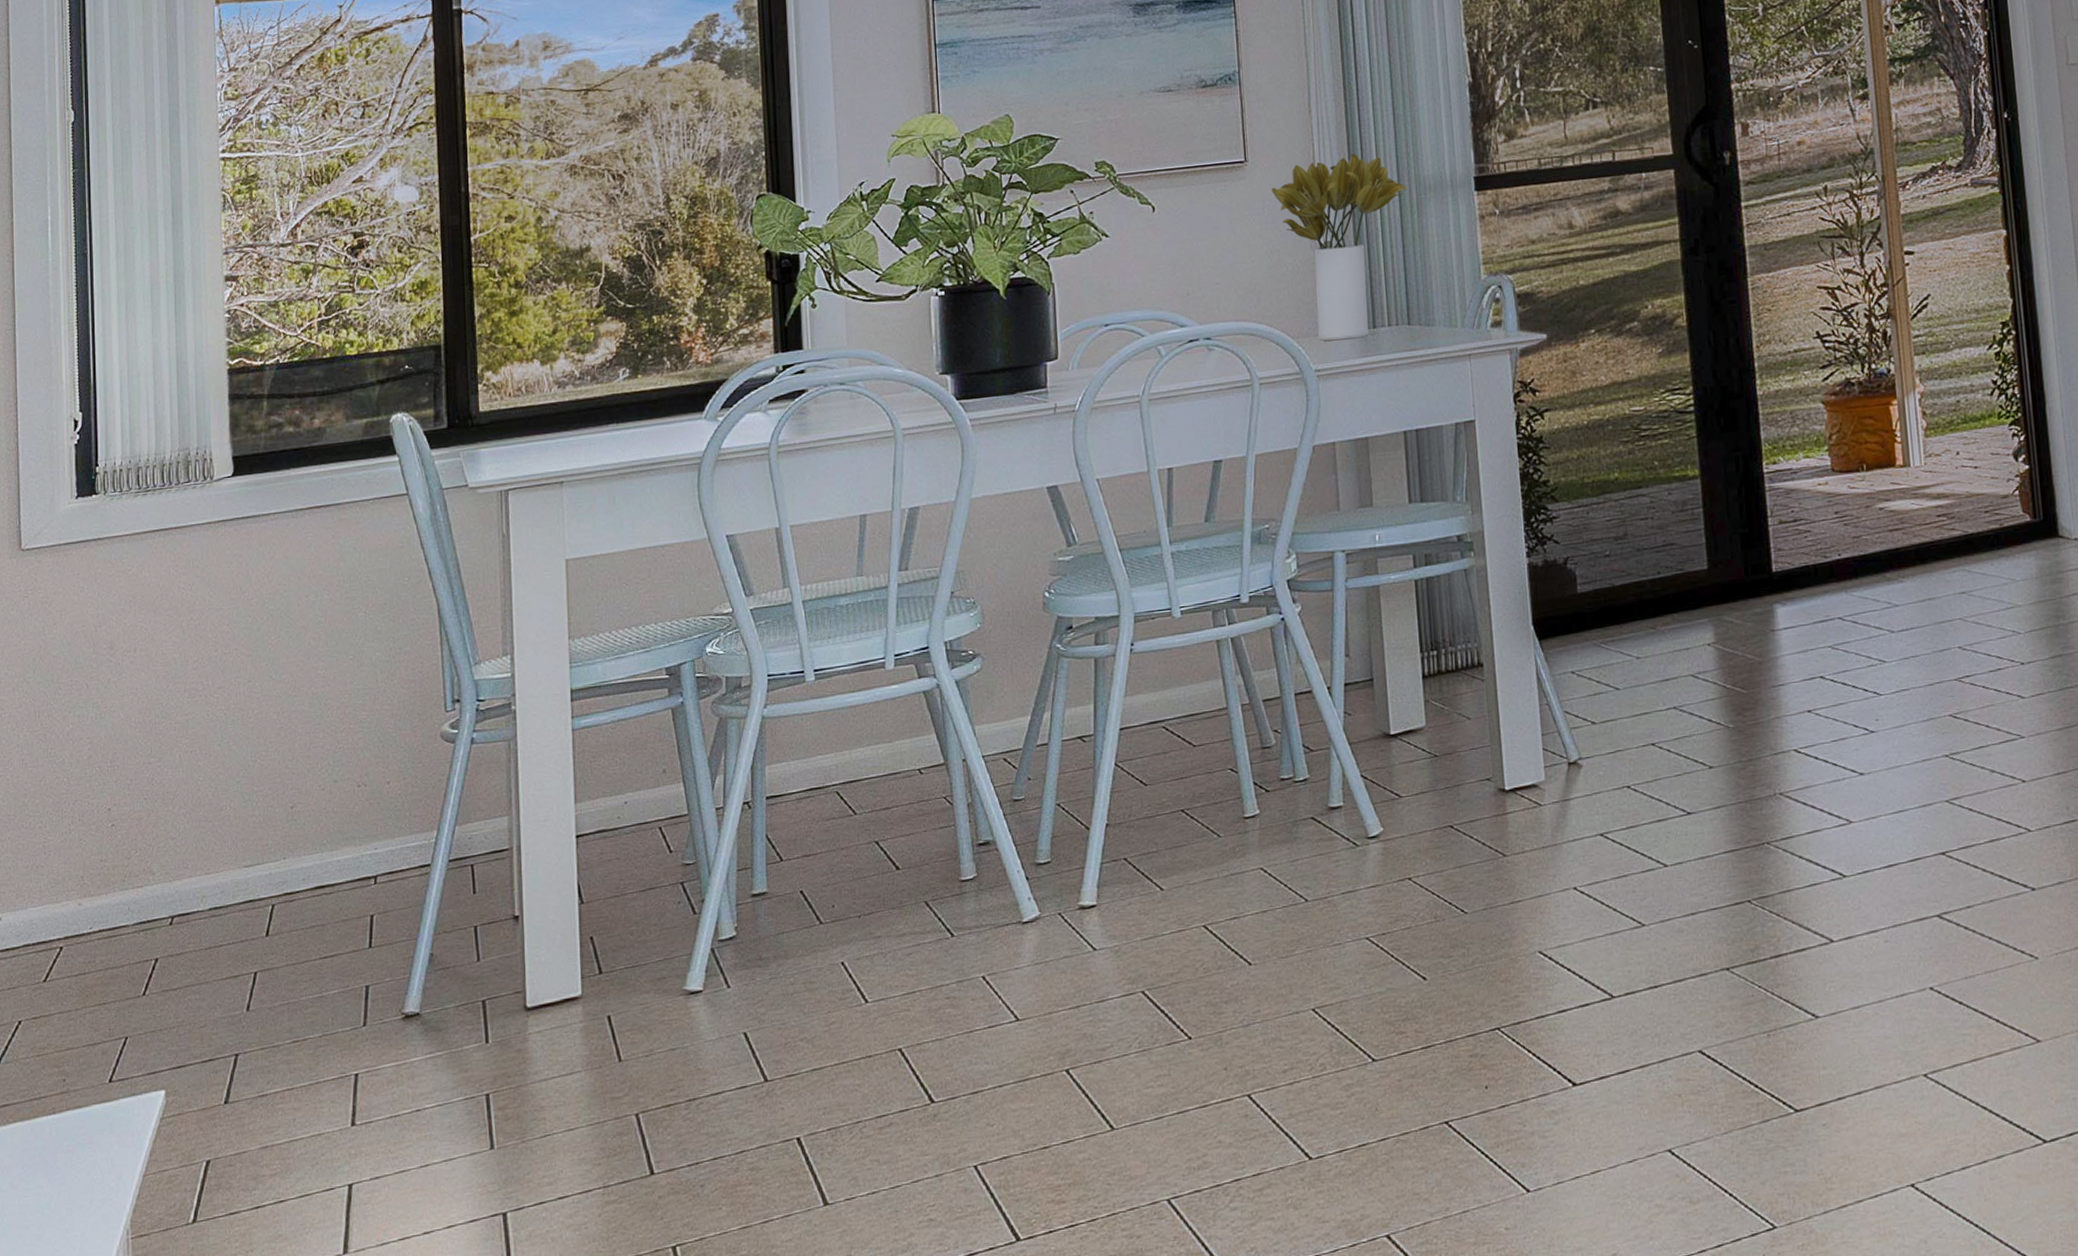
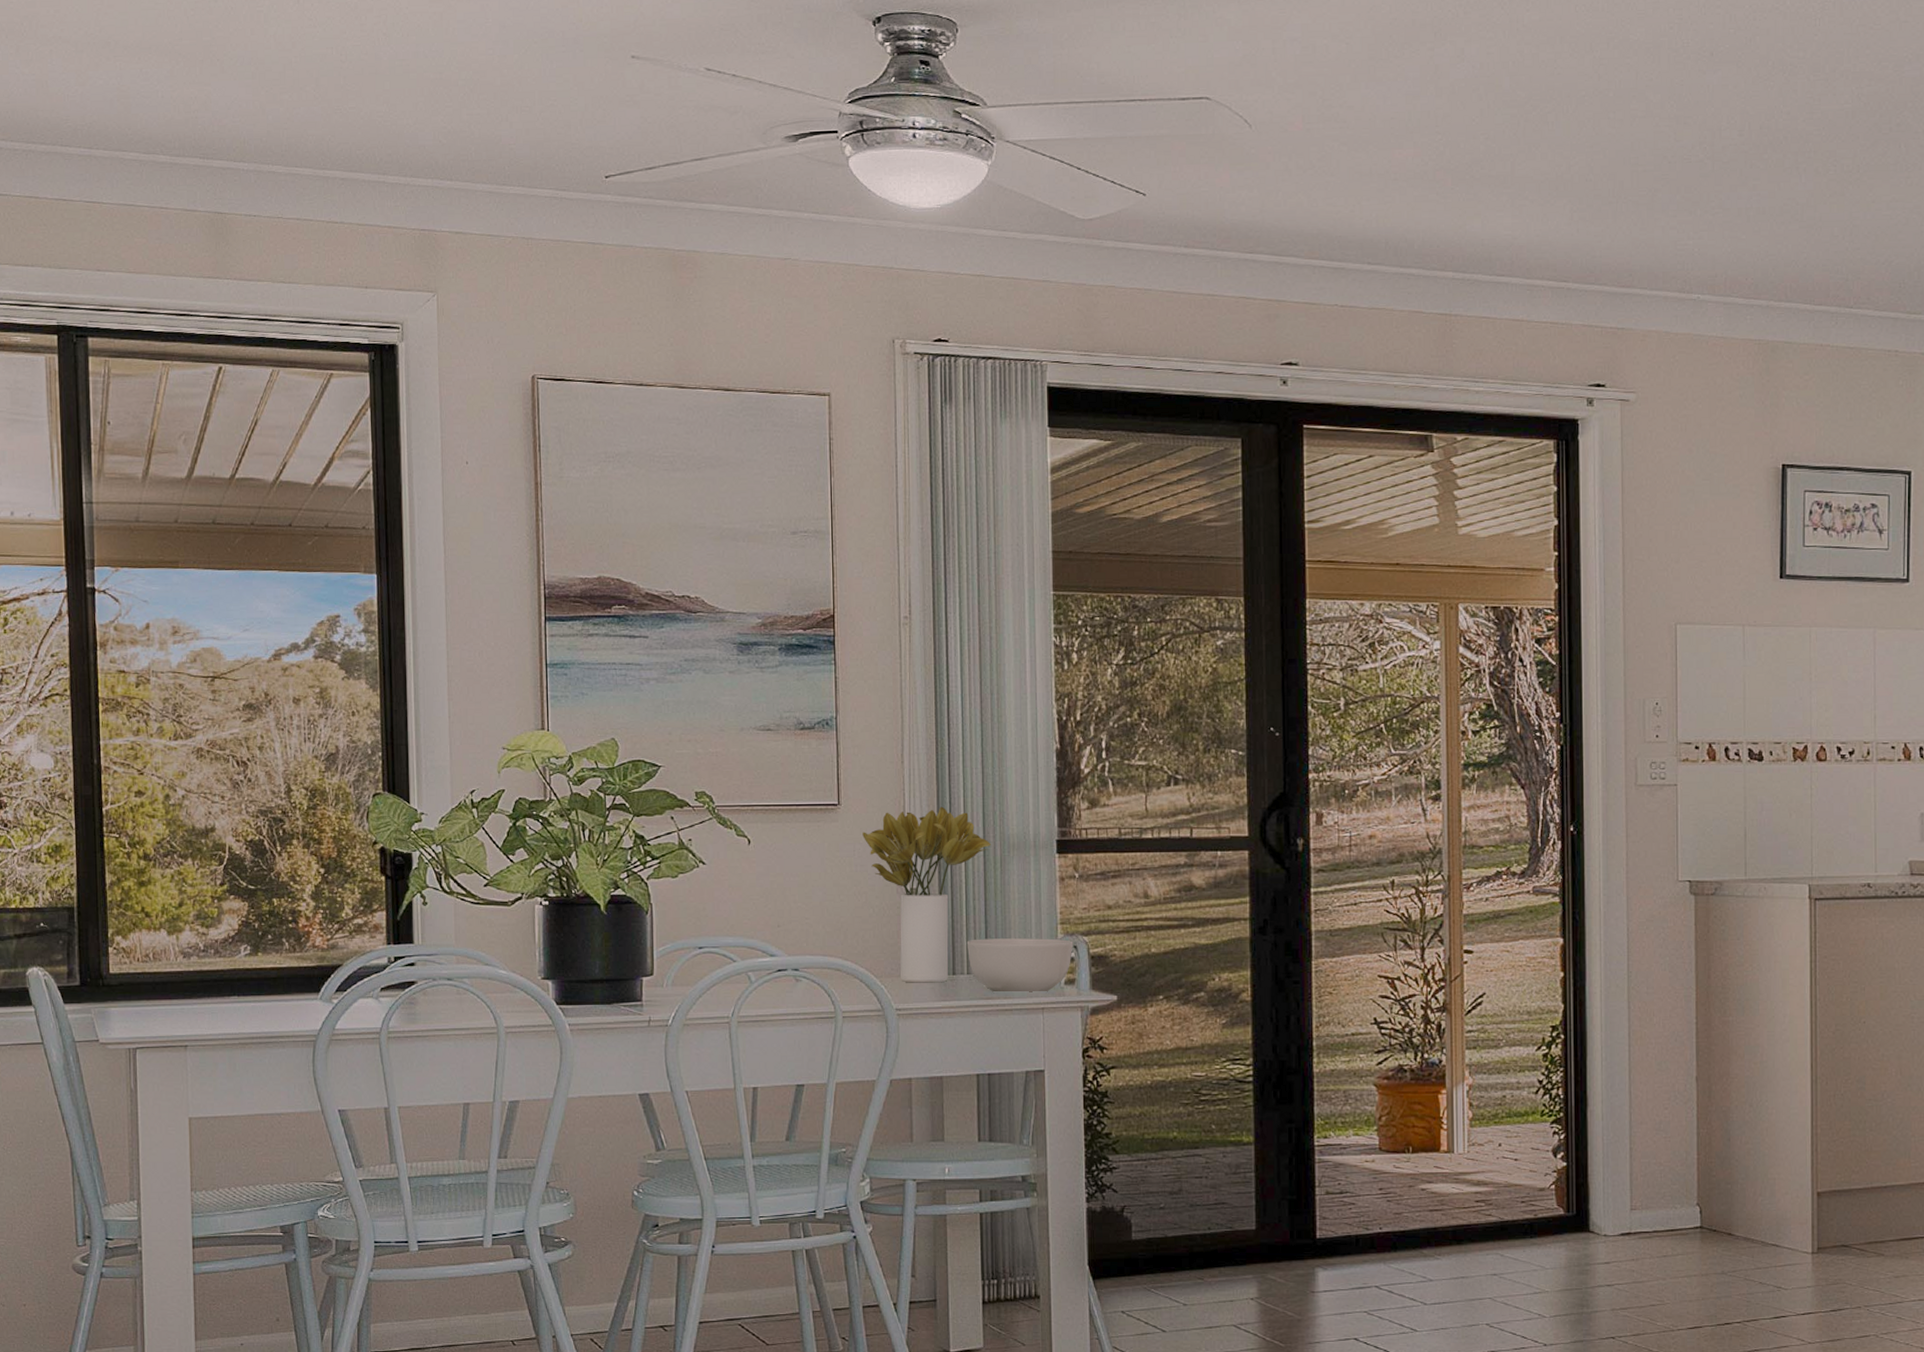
bowl: none [1386,280,1498,344] -> present [966,938,1074,994]

